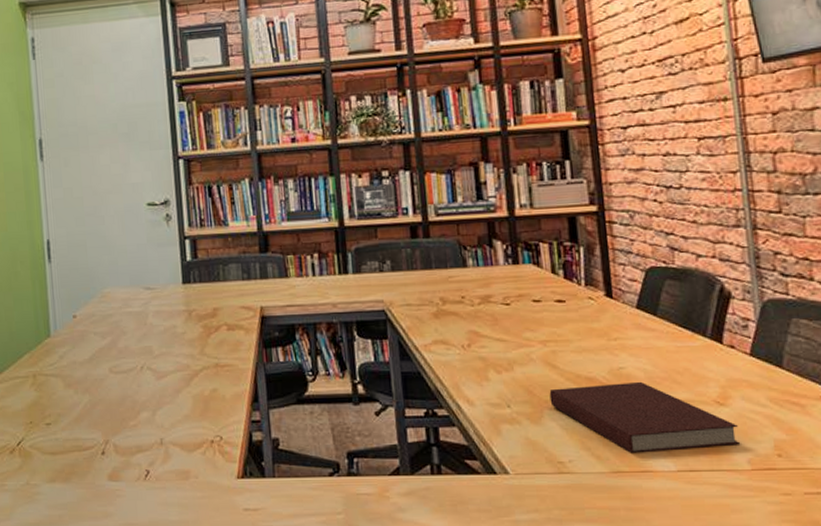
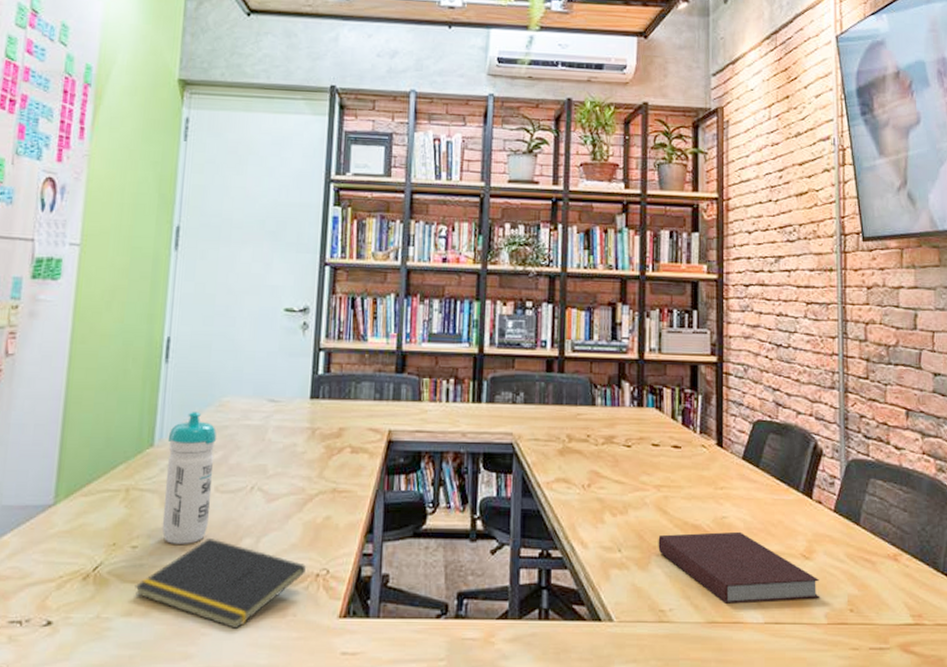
notepad: none [54,414,202,492] -> present [135,539,307,630]
water bottle: none [61,304,108,420] -> present [162,412,217,544]

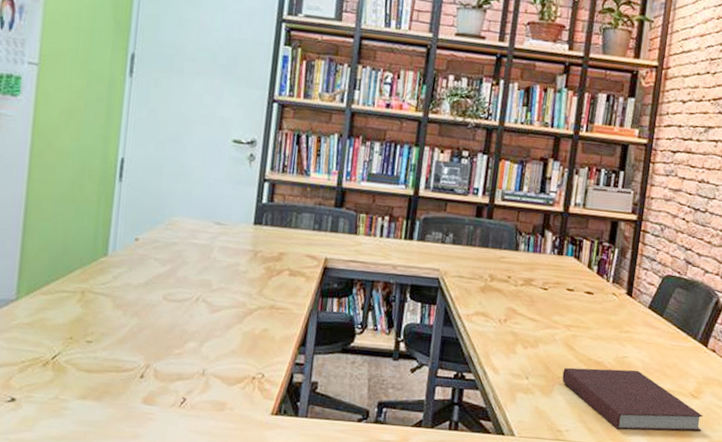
notepad: present [135,539,307,630] -> none [89,339,245,418]
water bottle: present [162,412,217,544] -> none [114,228,166,343]

